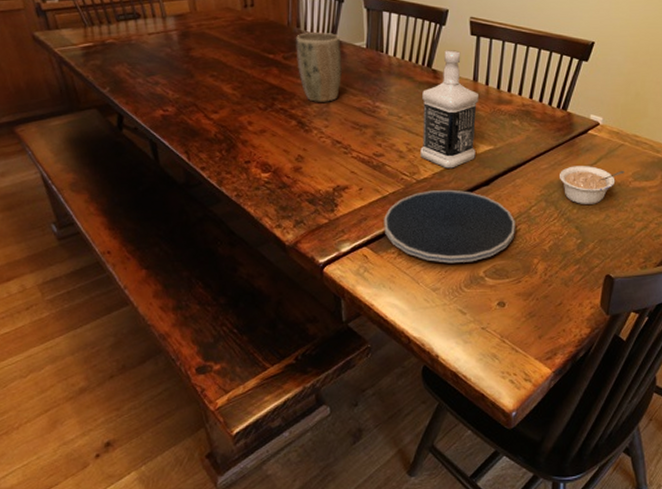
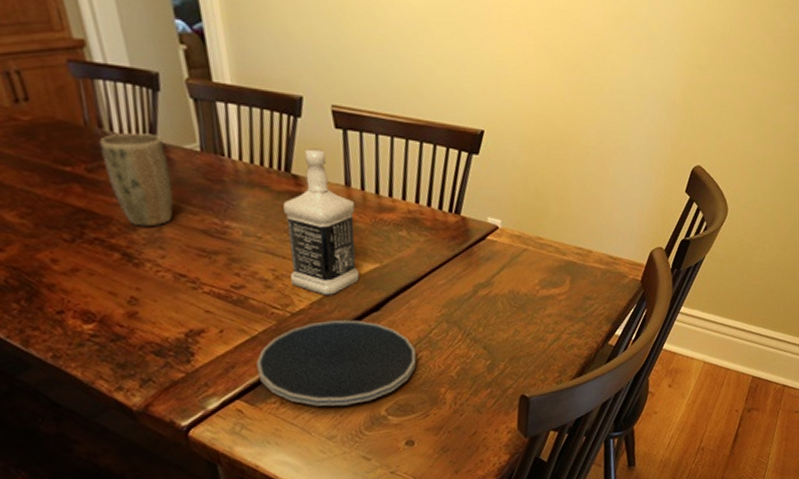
legume: present [560,166,624,204] -> none [459,277,530,321]

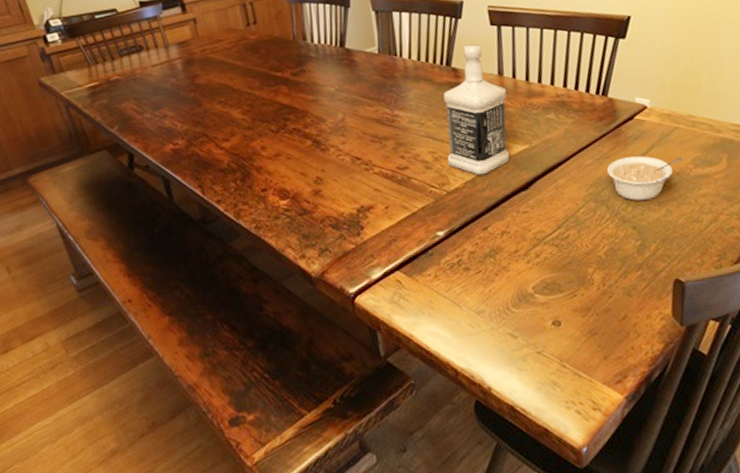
plant pot: present [100,133,174,227] -> none [303,42,355,118]
plate: present [256,319,416,407] -> none [415,198,564,282]
legume: none [459,277,530,321] -> present [607,156,683,201]

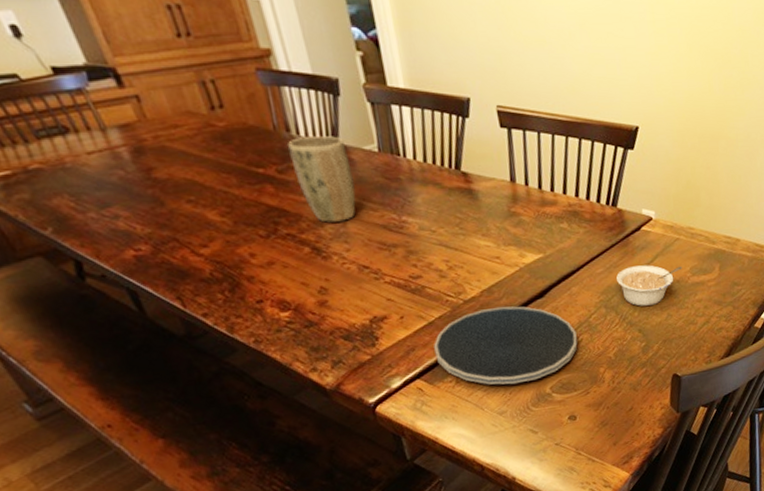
plant pot: none [303,42,355,118] -> present [288,136,356,223]
plate: none [415,198,564,282] -> present [434,306,578,385]
bottle: present [443,43,510,176] -> none [454,147,525,284]

